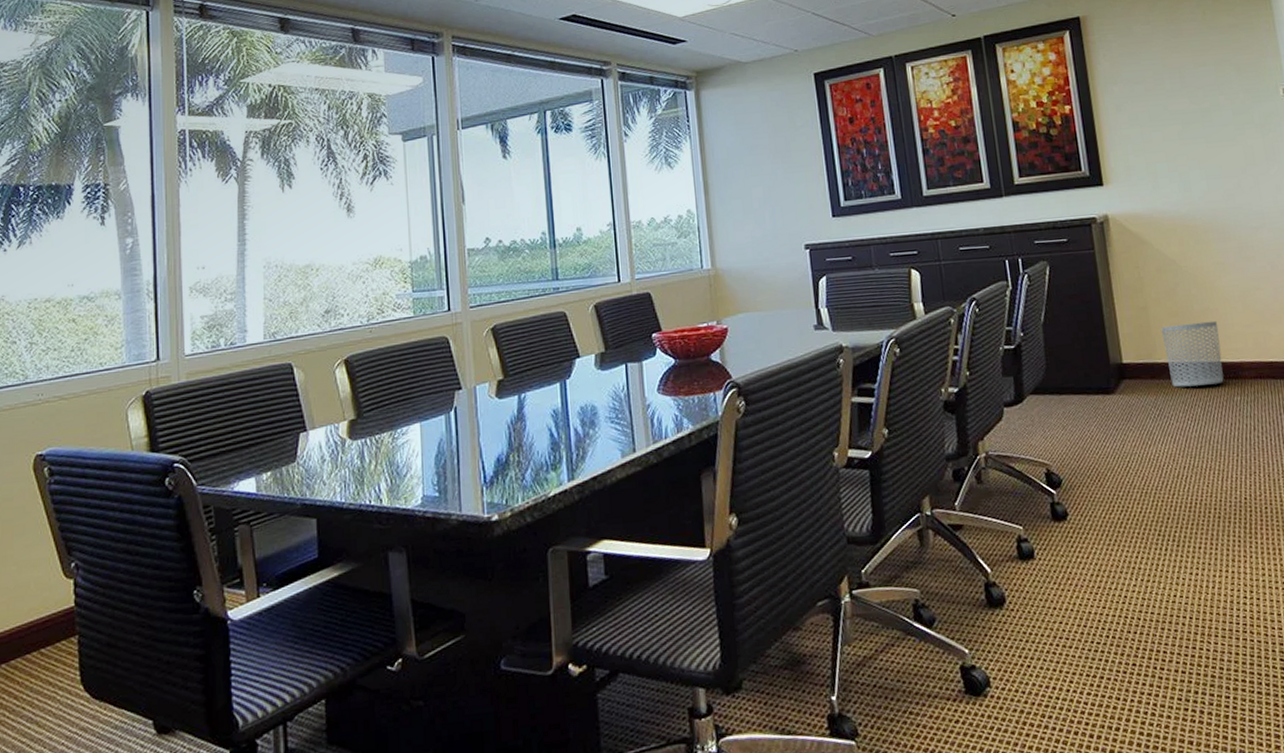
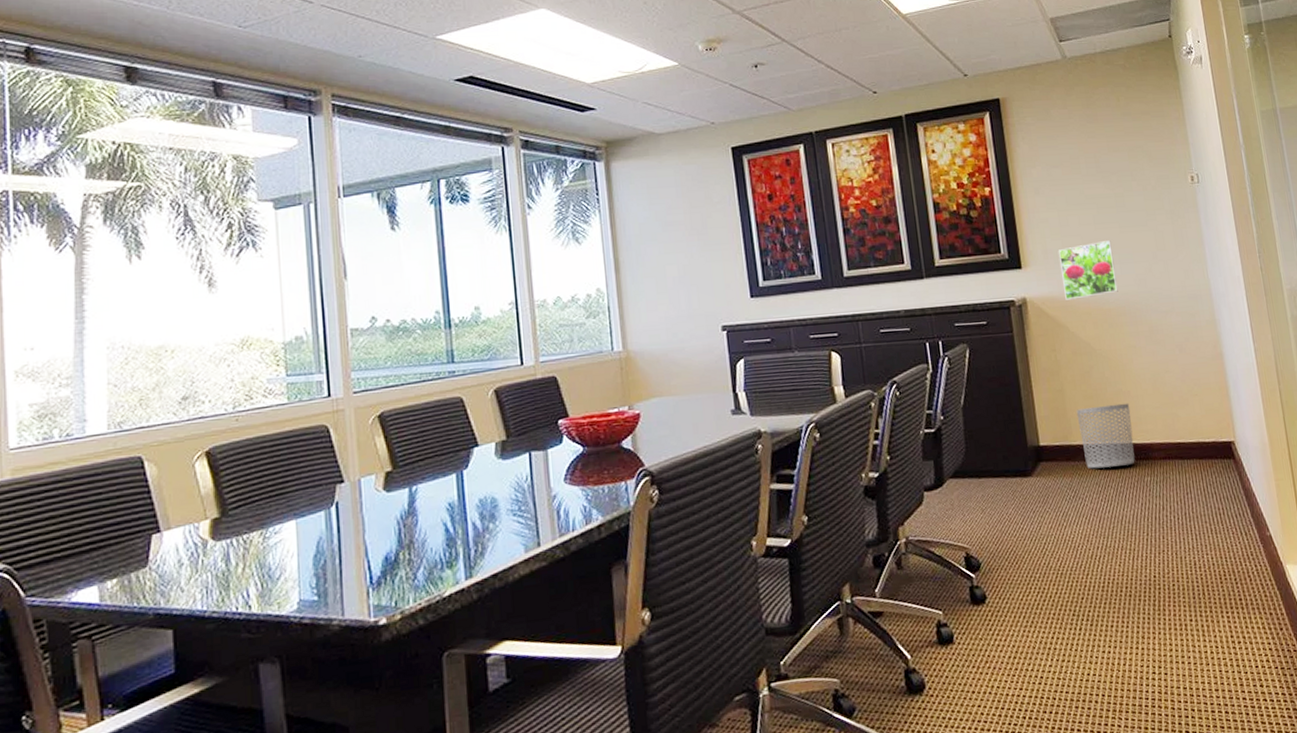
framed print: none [1141,156,1205,217] -> present [1058,241,1118,300]

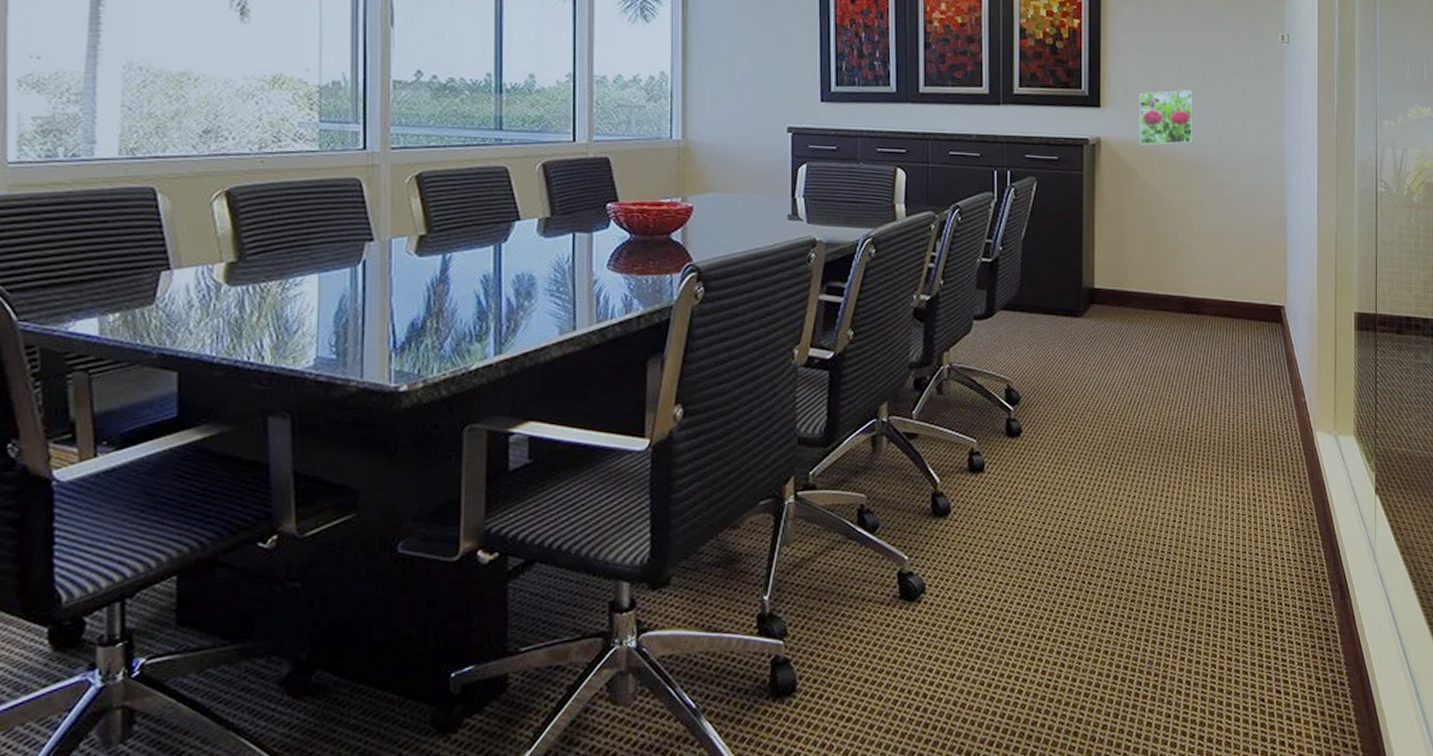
waste bin: present [1076,403,1135,469] -> none [1135,255,1188,317]

